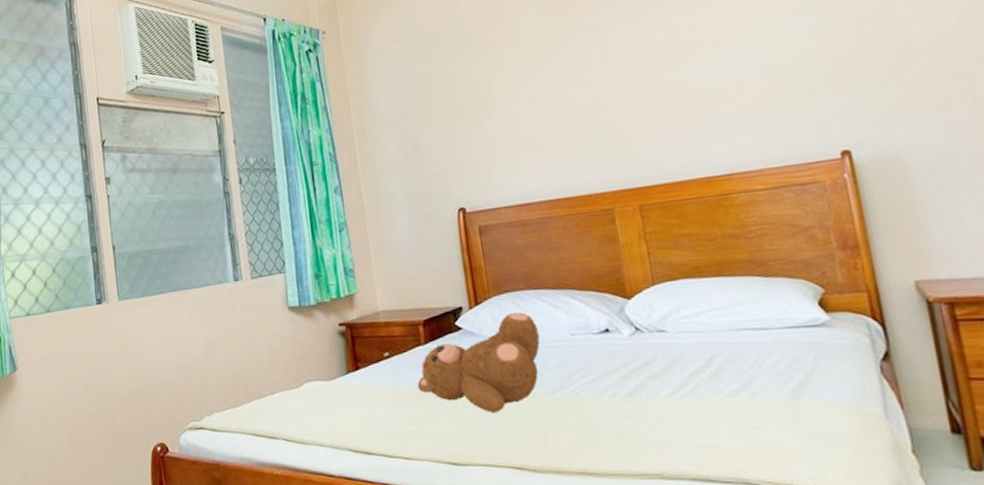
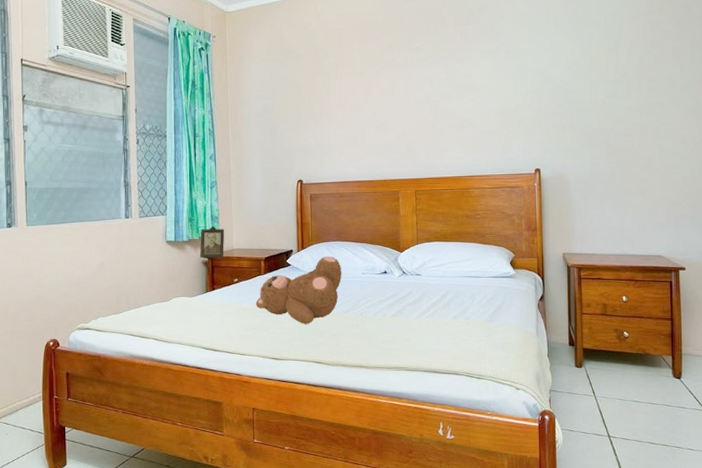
photo frame: none [332,282,366,326] -> present [199,226,225,258]

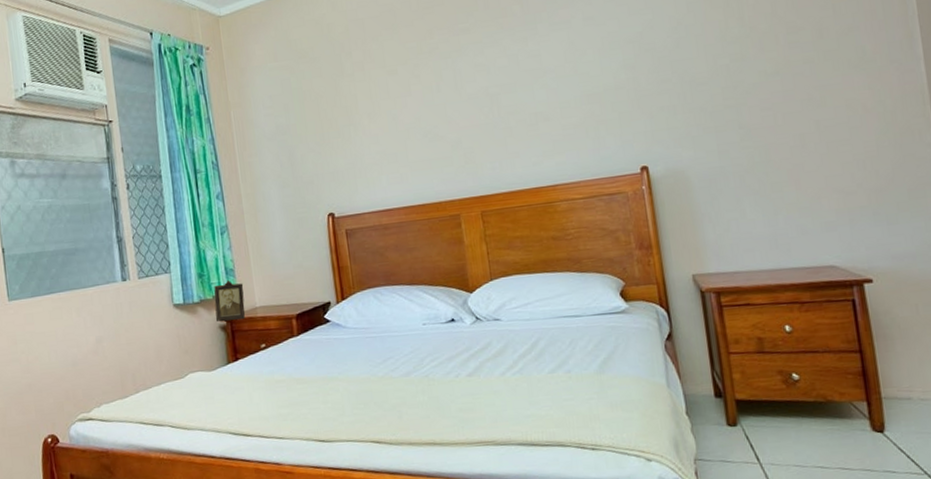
teddy bear: present [255,256,342,324] -> none [290,305,397,395]

